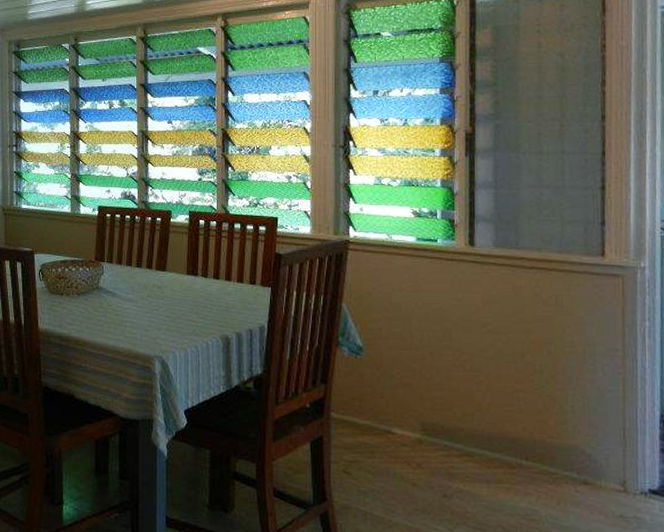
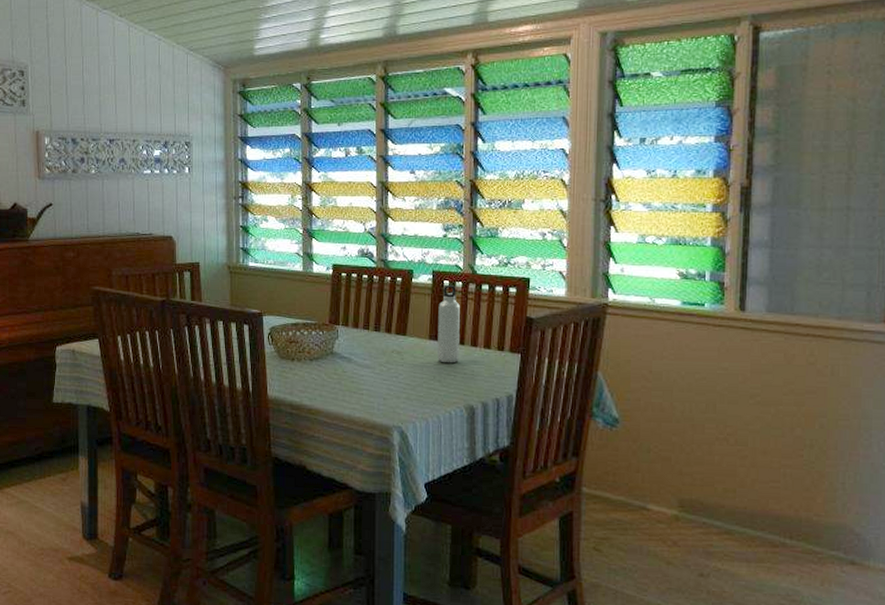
water bottle: none [195,223,215,297] -> present [437,284,460,364]

